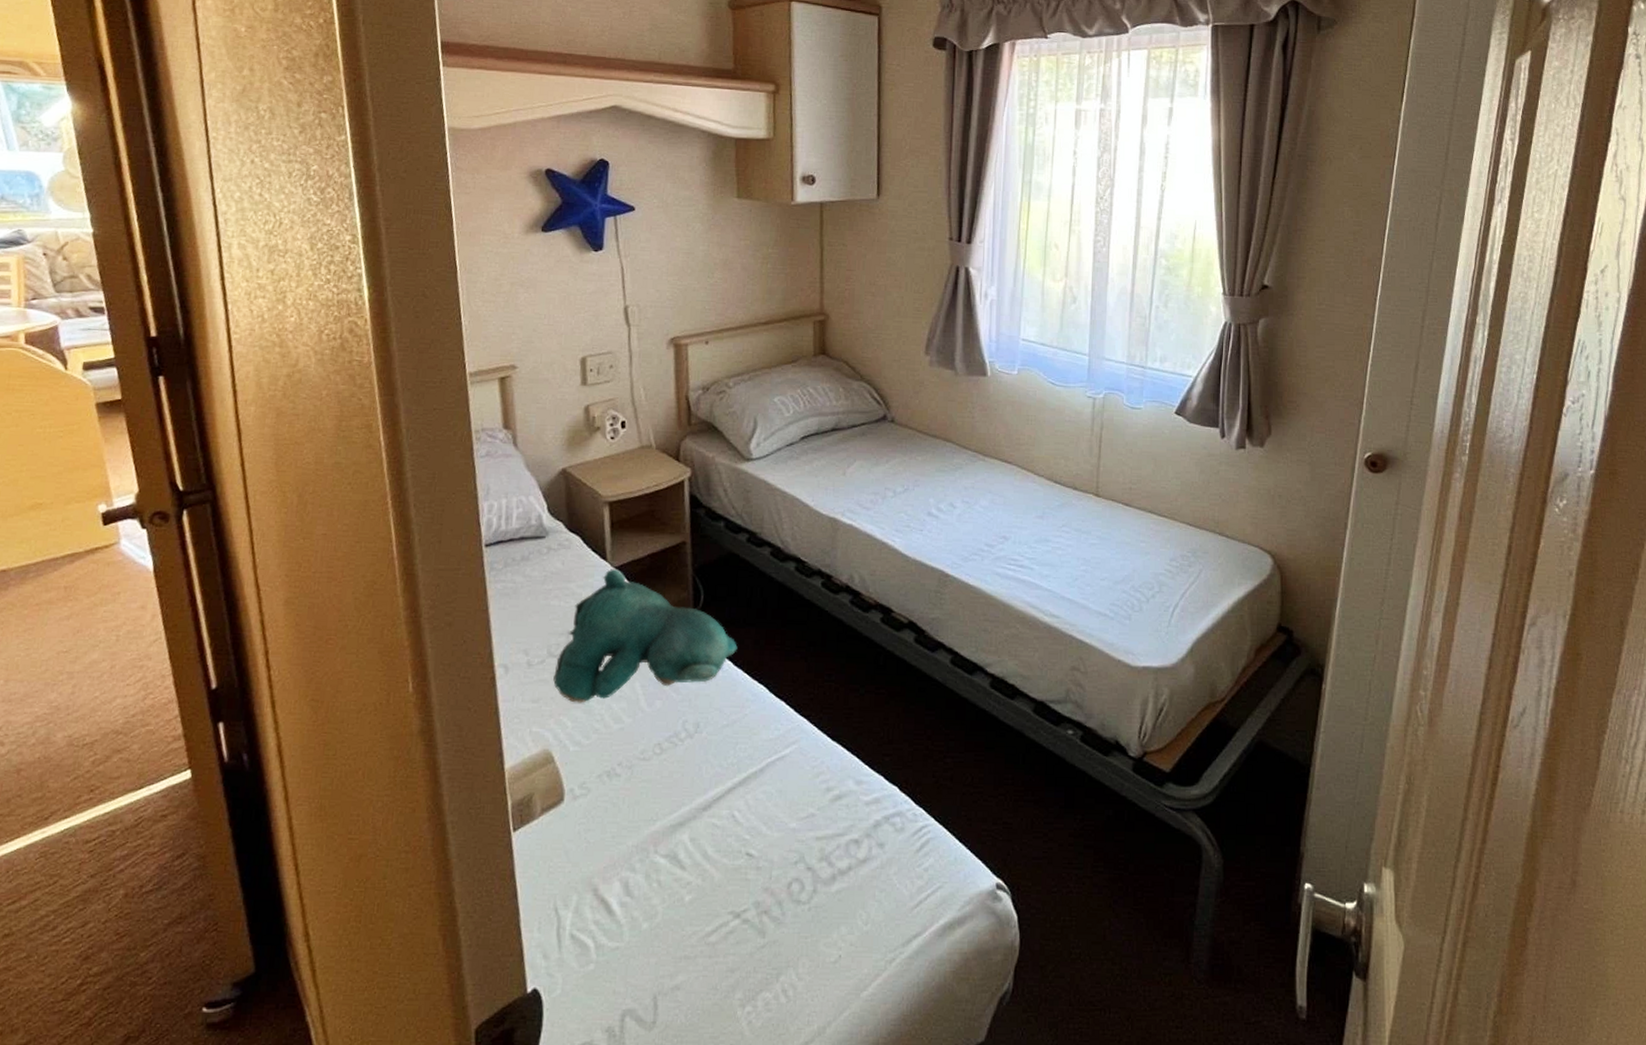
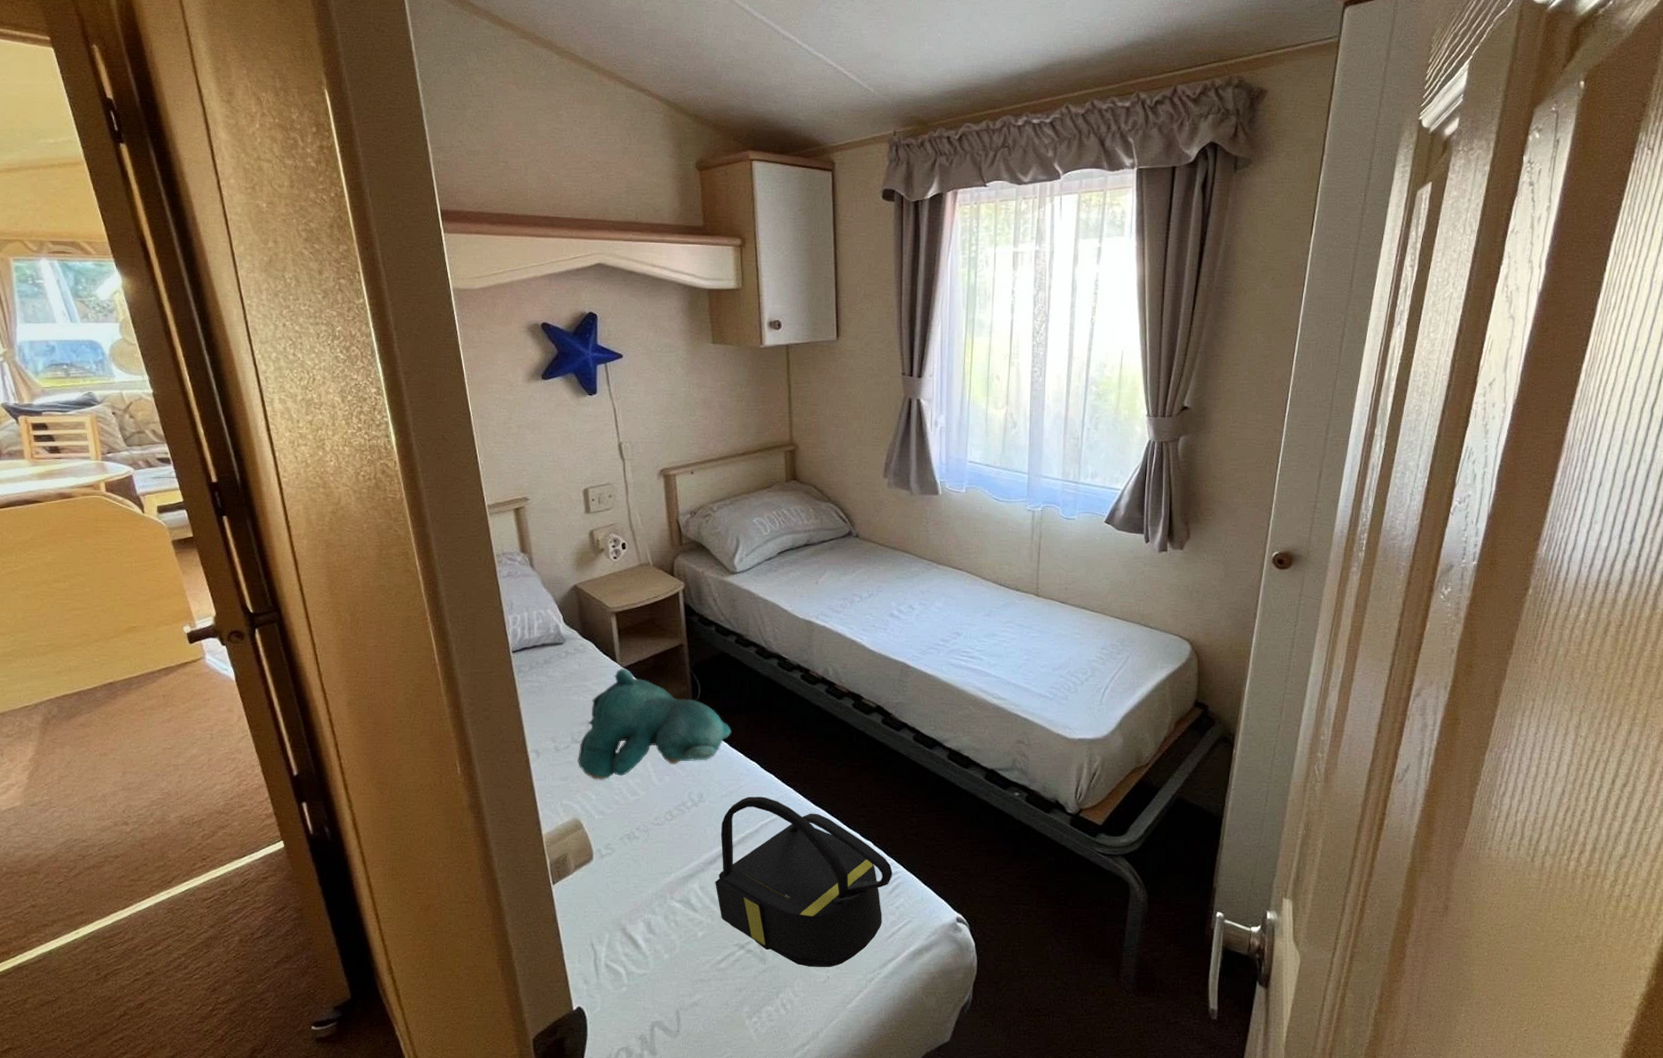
backpack: none [708,727,922,943] -> present [715,796,893,967]

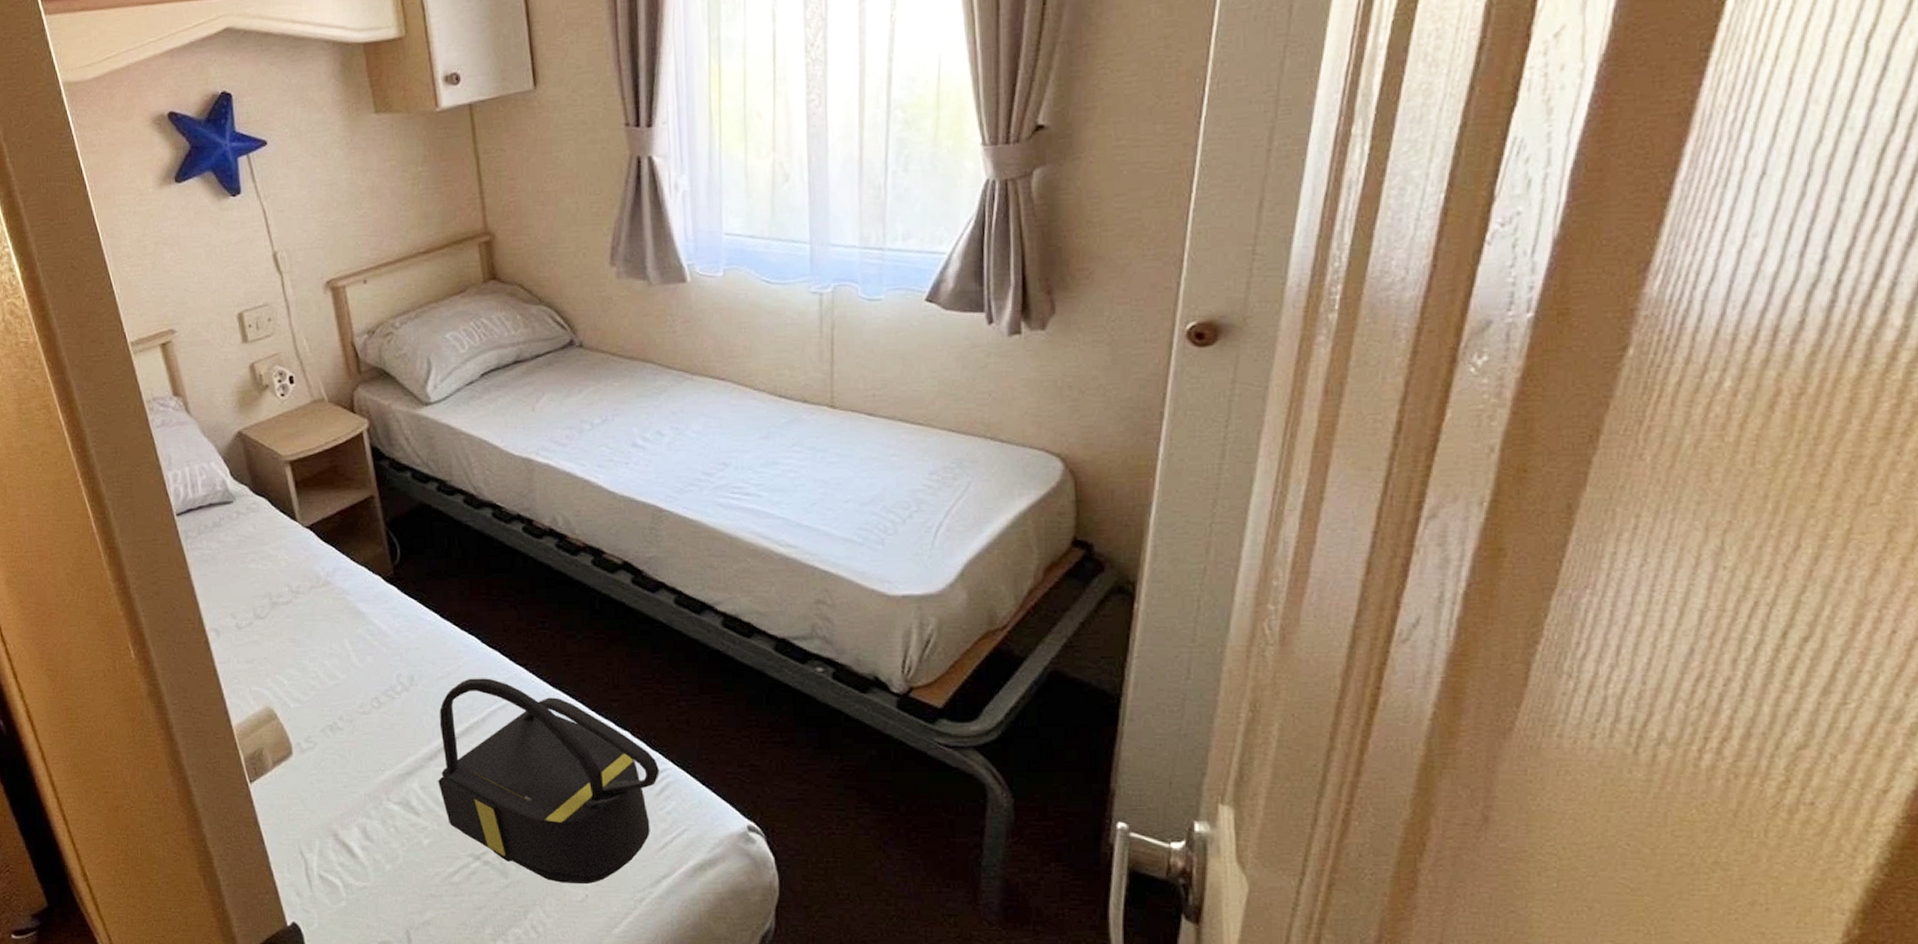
teddy bear: present [578,669,732,780] -> none [263,529,442,662]

